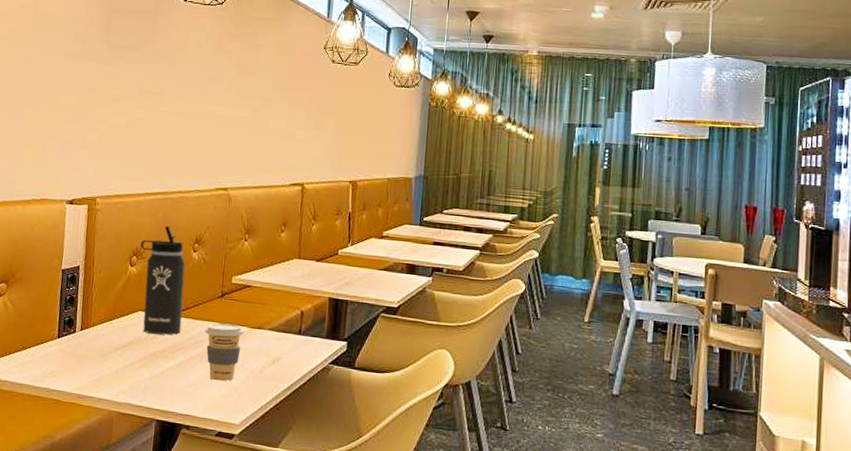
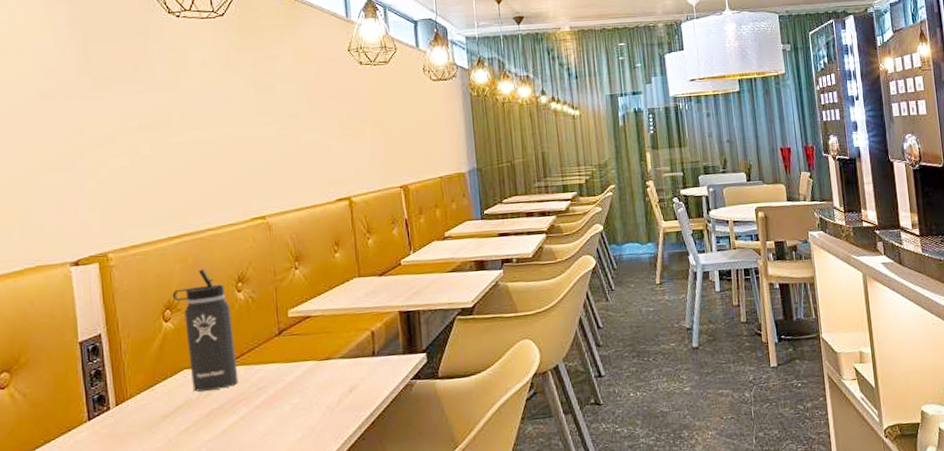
coffee cup: present [205,323,244,382] -> none [266,360,312,426]

